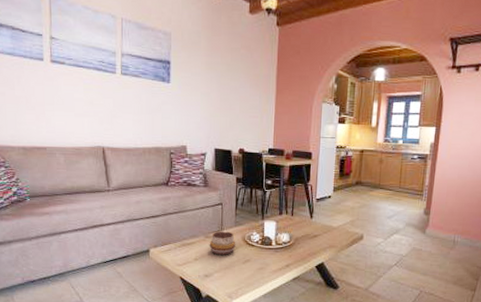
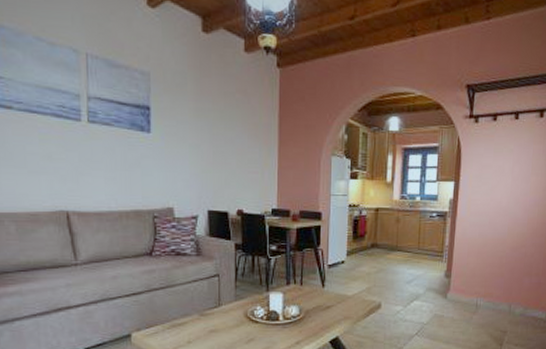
decorative bowl: present [209,231,236,255] -> none [205,307,237,335]

